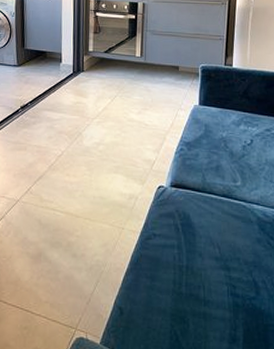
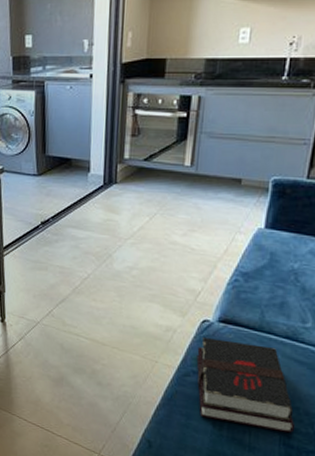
hardback book: none [156,202,239,283] -> present [196,337,296,433]

